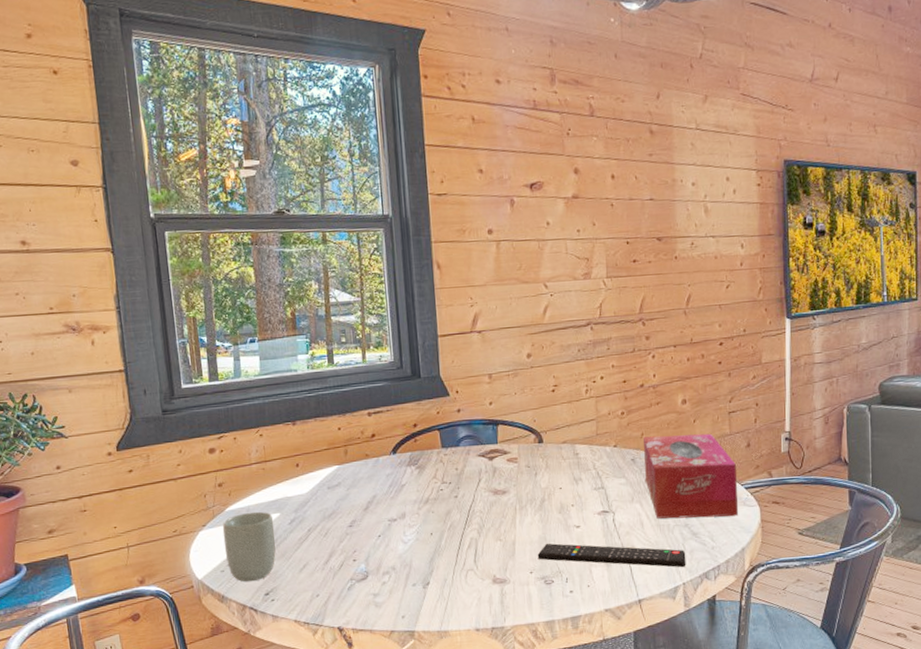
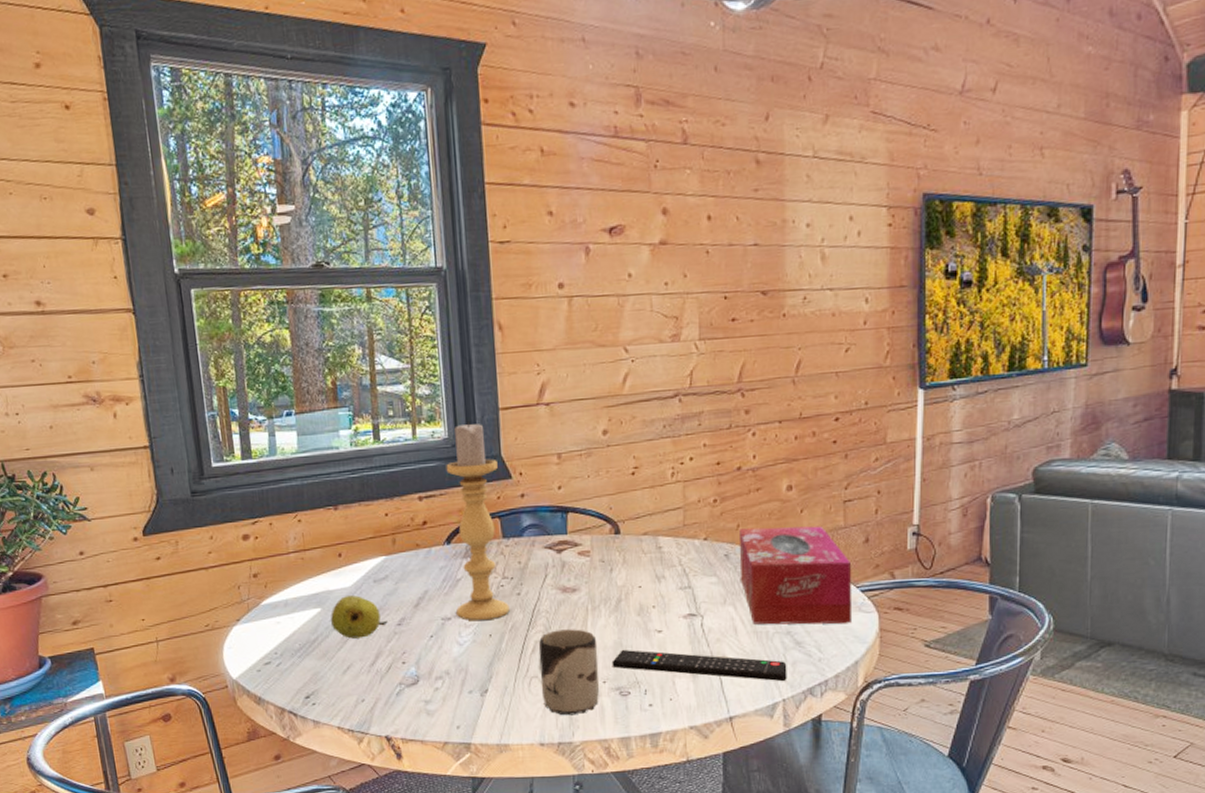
cup: present [222,511,276,582] -> none [258,606,317,684]
fruit: none [289,501,340,540] -> present [331,595,388,639]
candle holder: none [392,346,448,521] -> present [446,420,510,621]
cup: none [474,526,528,603] -> present [538,629,600,716]

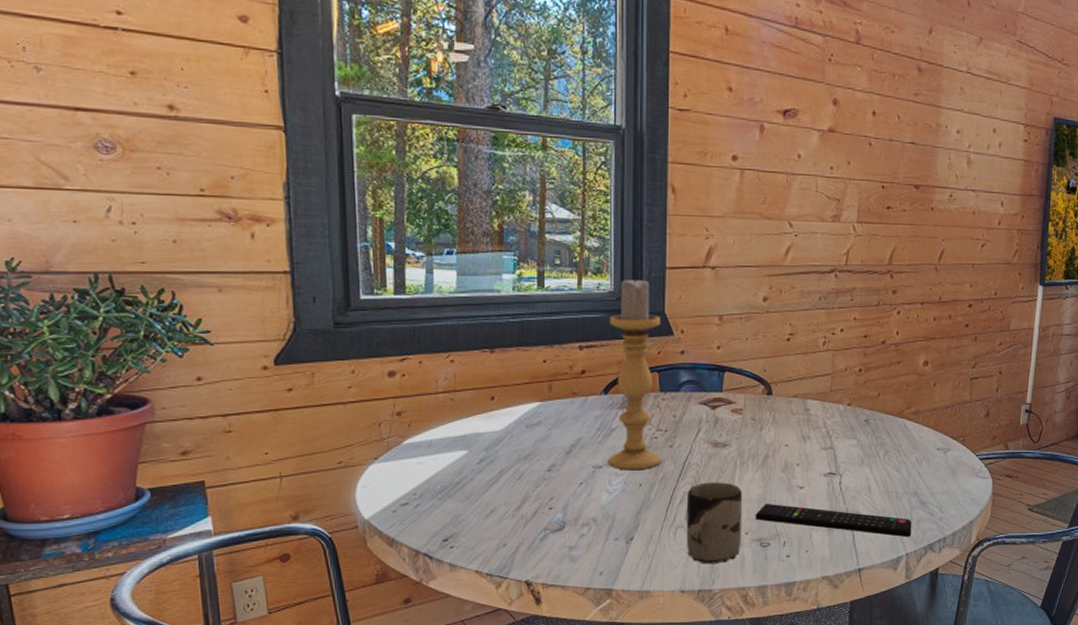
fruit: present [331,595,388,639] -> none [478,440,537,482]
tissue box: present [740,526,853,625] -> none [878,397,973,488]

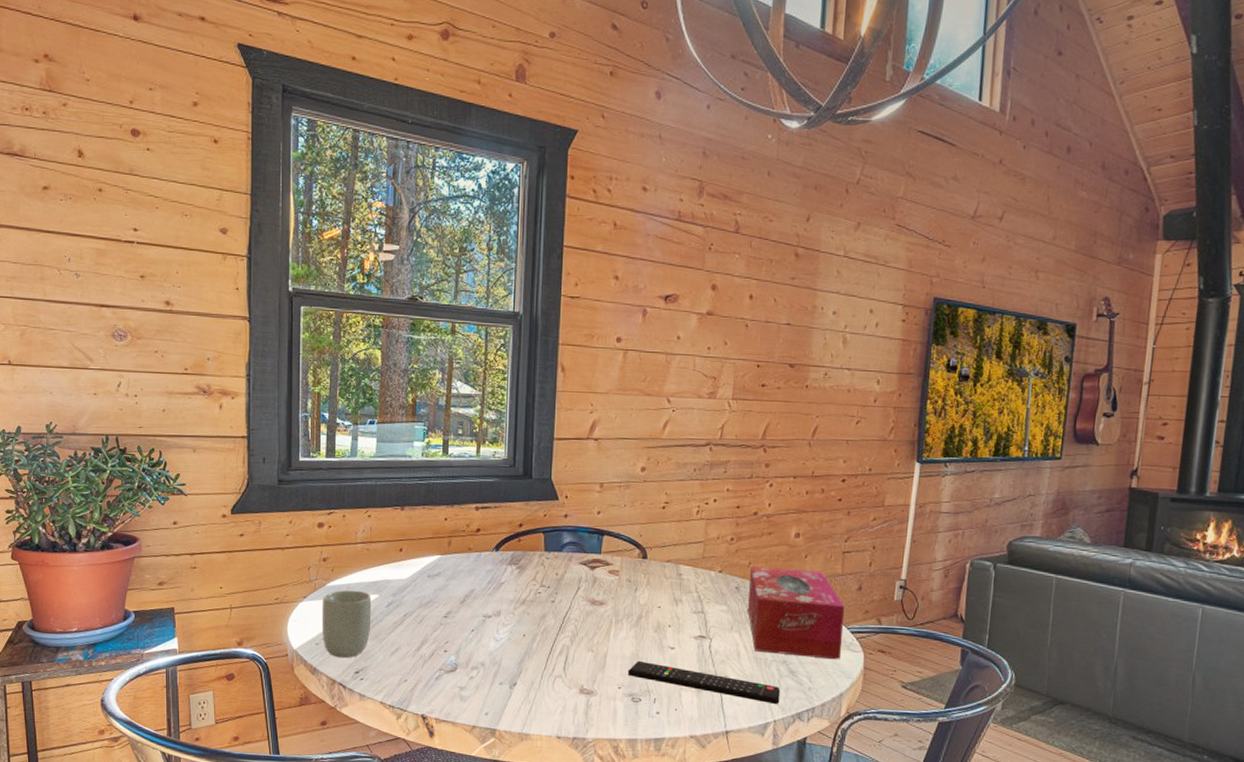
cup: none [397,447,460,526] -> present [321,590,372,659]
candle holder: present [608,276,661,471] -> none [497,445,547,622]
cup: present [686,482,743,564] -> none [563,637,617,715]
tissue box: none [878,397,973,488] -> present [748,566,845,660]

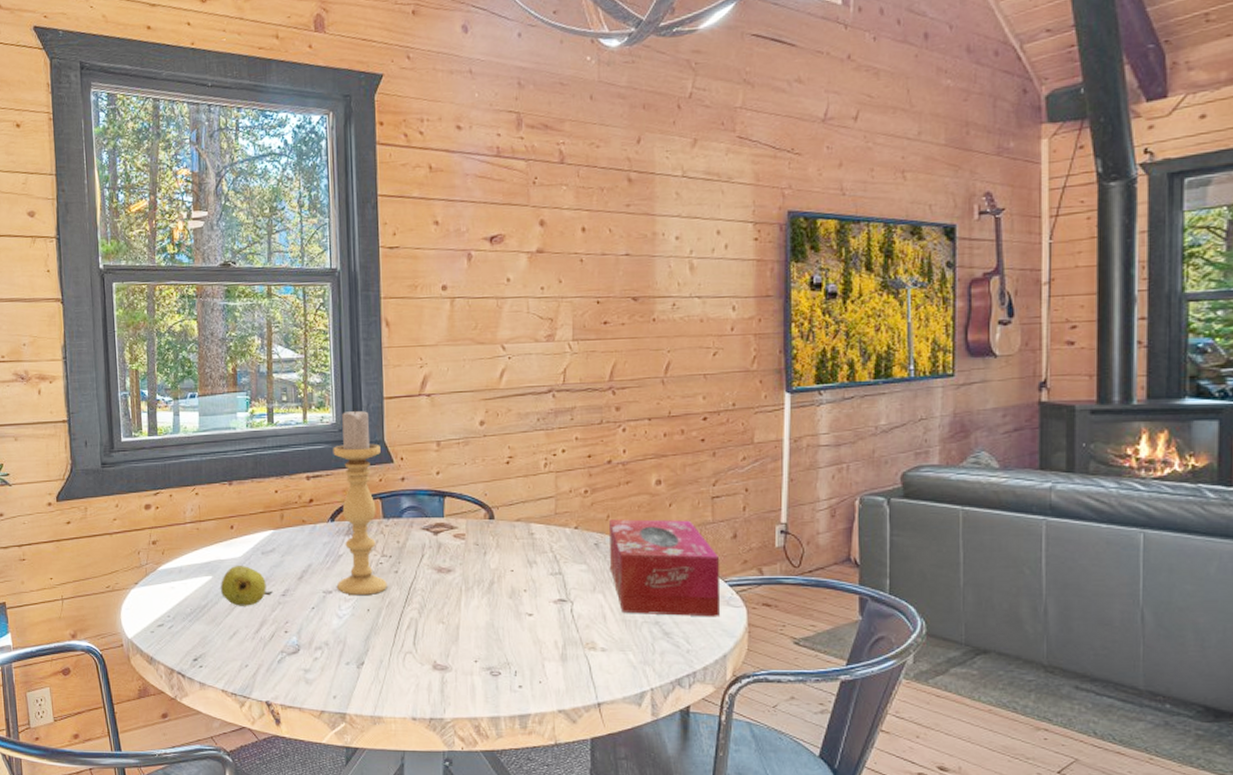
cup: present [321,590,372,659] -> none [154,573,207,646]
fruit: none [386,586,436,625] -> present [221,566,273,606]
candle holder: none [497,445,547,622] -> present [333,407,387,596]
remote control: present [627,660,781,705] -> none [483,630,656,671]

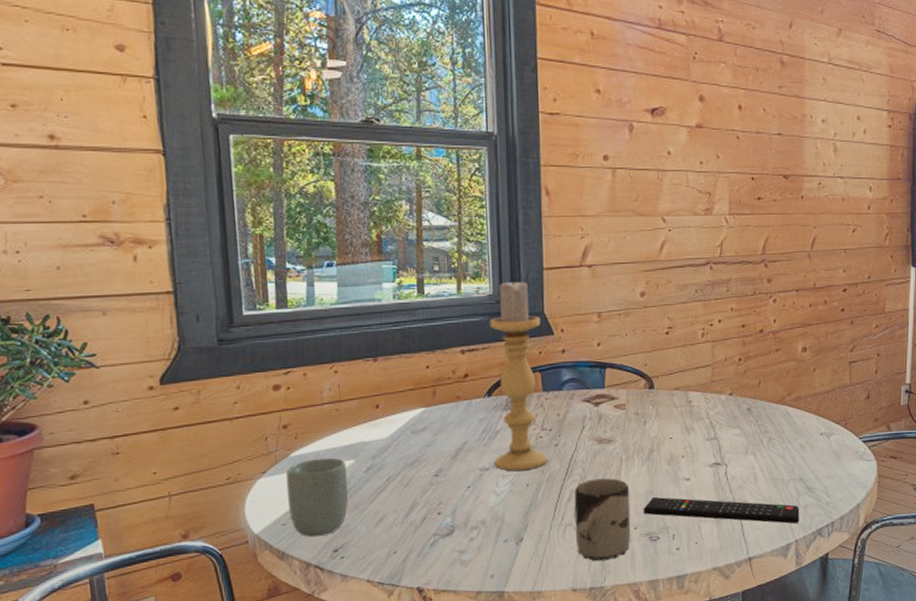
cup: none [154,573,207,646] -> present [285,457,349,537]
fruit: present [221,566,273,606] -> none [365,447,424,490]
cup: none [413,608,472,692] -> present [574,478,631,561]
remote control: none [483,630,656,671] -> present [643,496,800,524]
tissue box: present [610,519,721,617] -> none [761,383,856,473]

